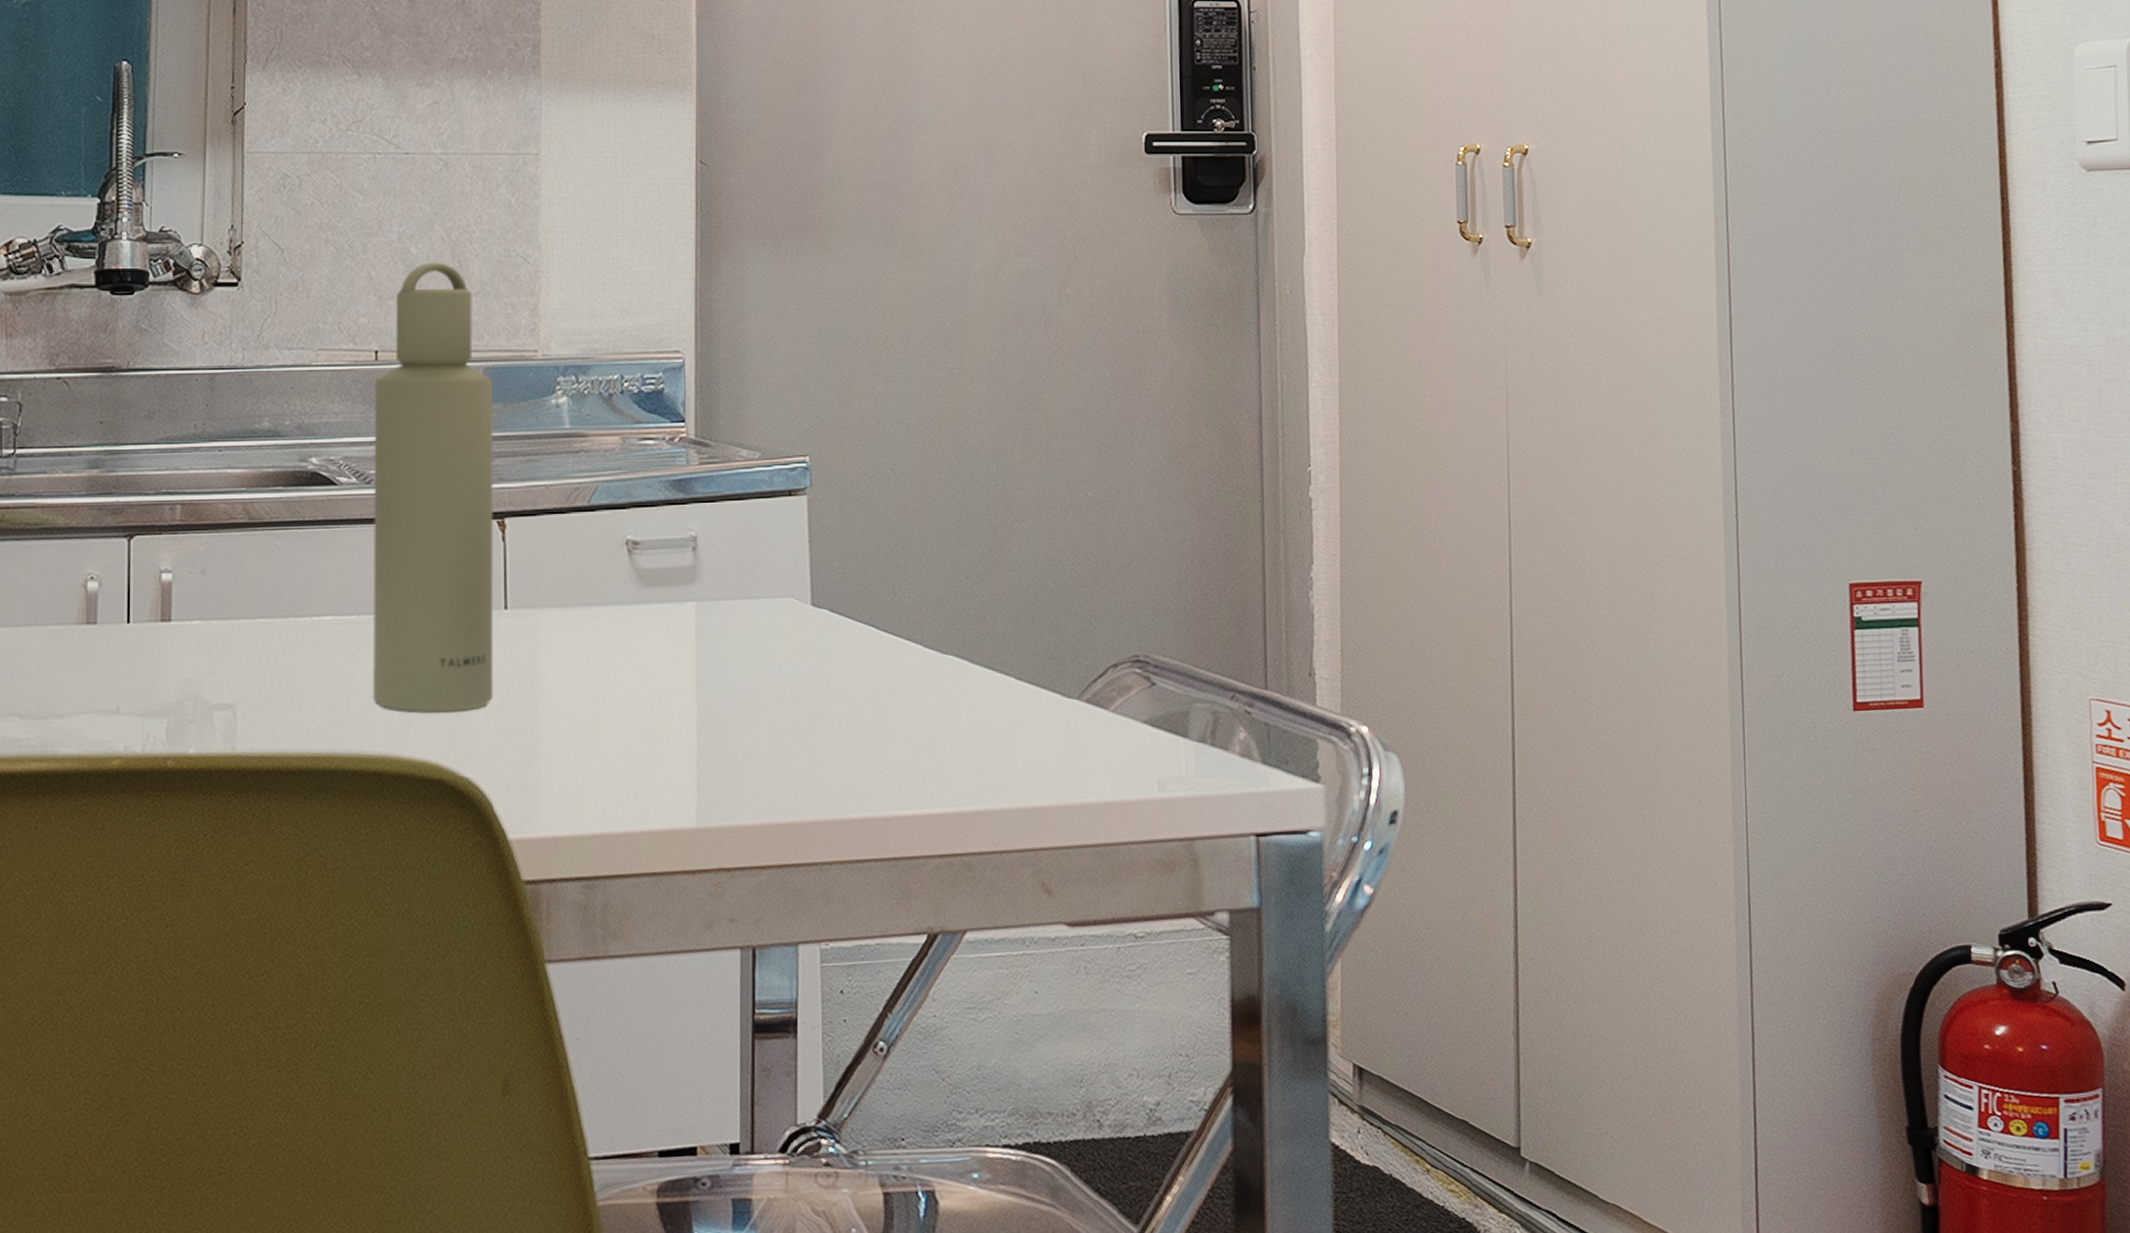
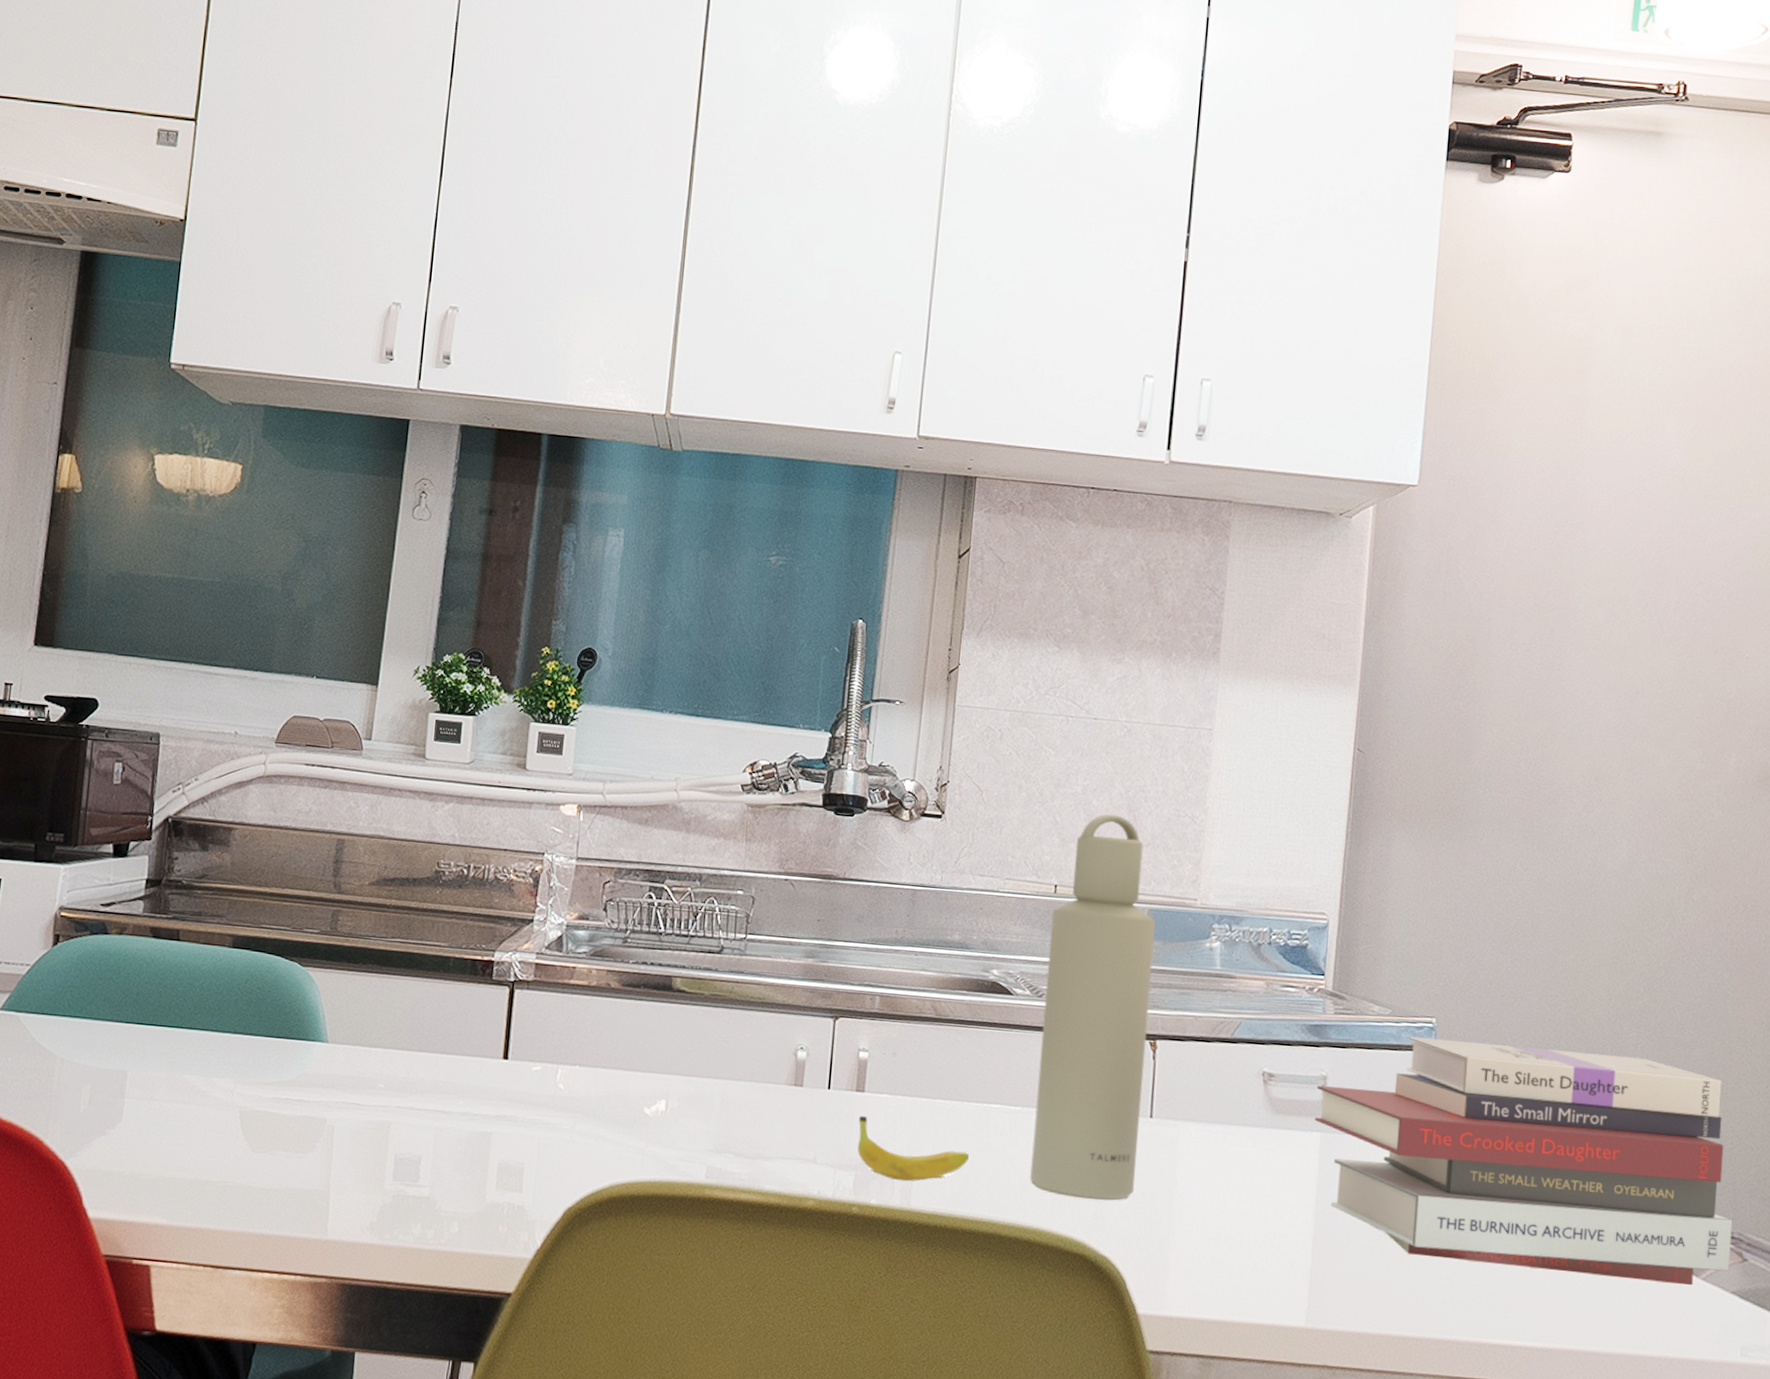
fruit: none [167,649,300,722] -> present [858,1115,969,1182]
books: none [687,474,1139,727] -> present [1314,1036,1733,1286]

